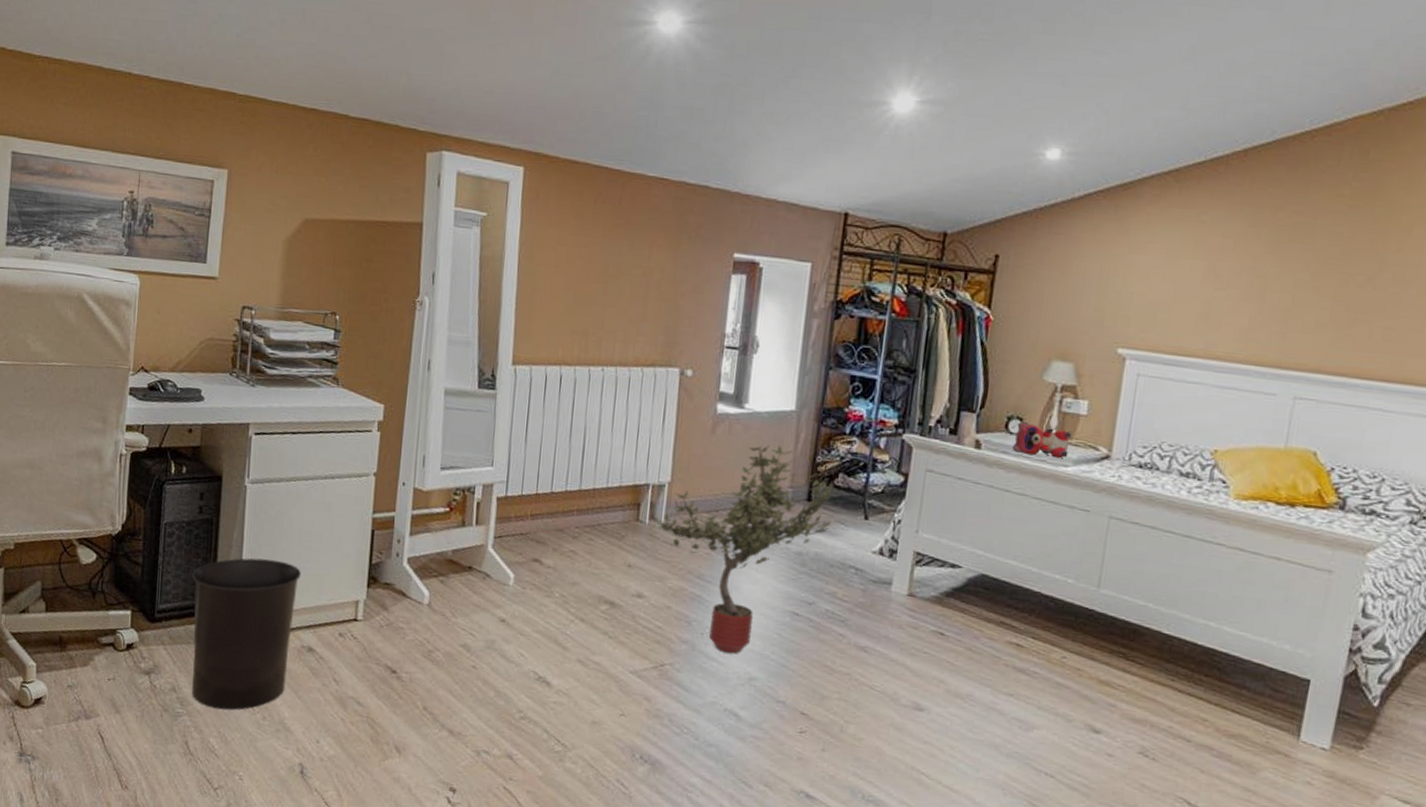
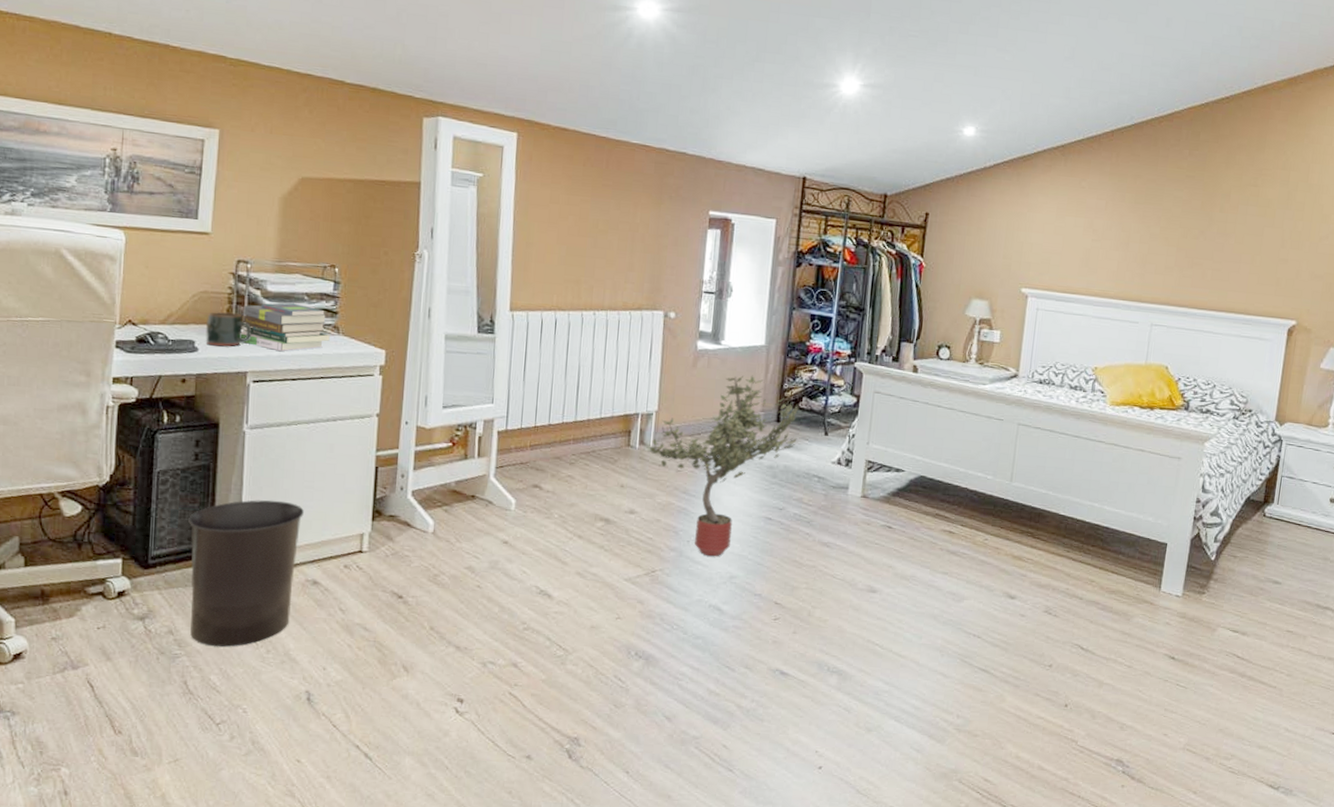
mug: none [211,360,255,396] -> present [206,312,252,346]
books: none [243,351,330,404] -> present [240,303,330,352]
stuffed animal: present [1013,422,1071,459] -> none [943,349,988,379]

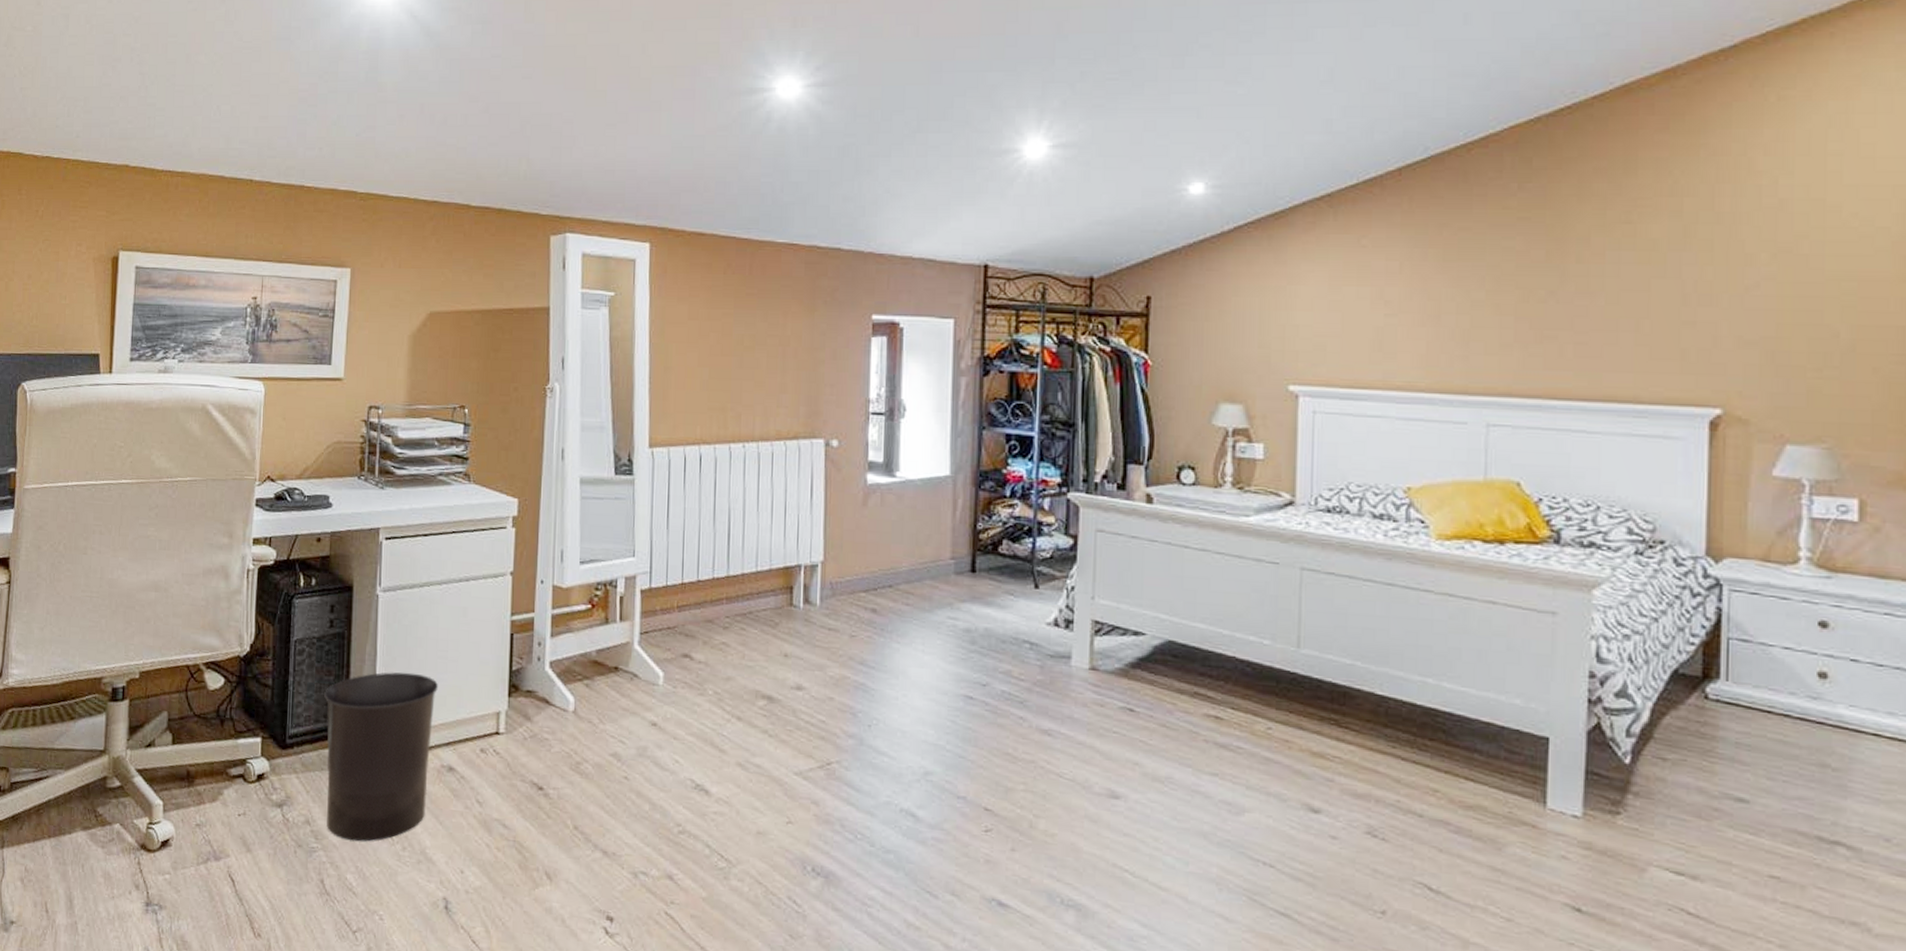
mug: present [206,312,252,346] -> none [339,463,384,501]
books: present [240,303,330,352] -> none [372,449,461,505]
potted tree: present [646,375,799,556] -> none [813,513,1000,746]

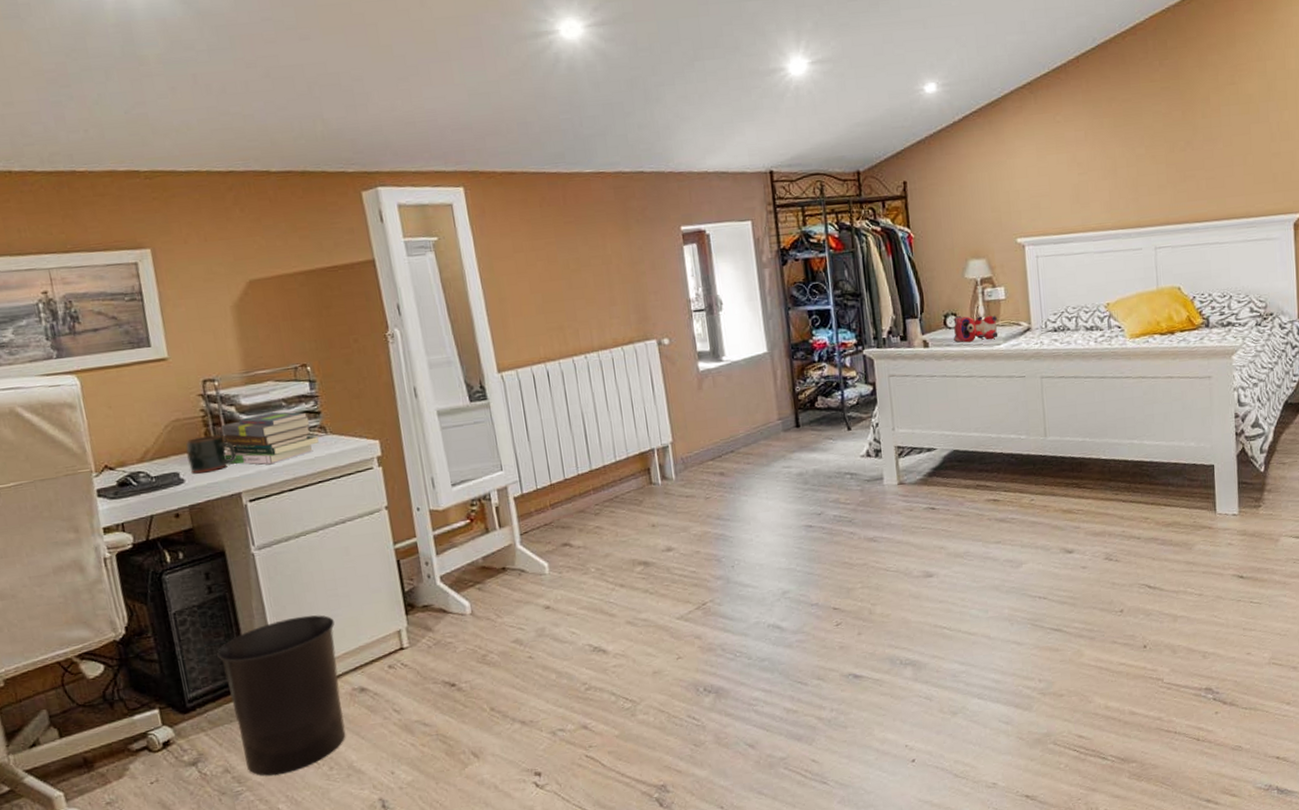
mug: none [339,463,384,501] -> present [185,434,237,474]
books: none [372,449,461,505] -> present [221,411,319,465]
stuffed animal: none [1187,471,1249,509] -> present [953,315,998,343]

